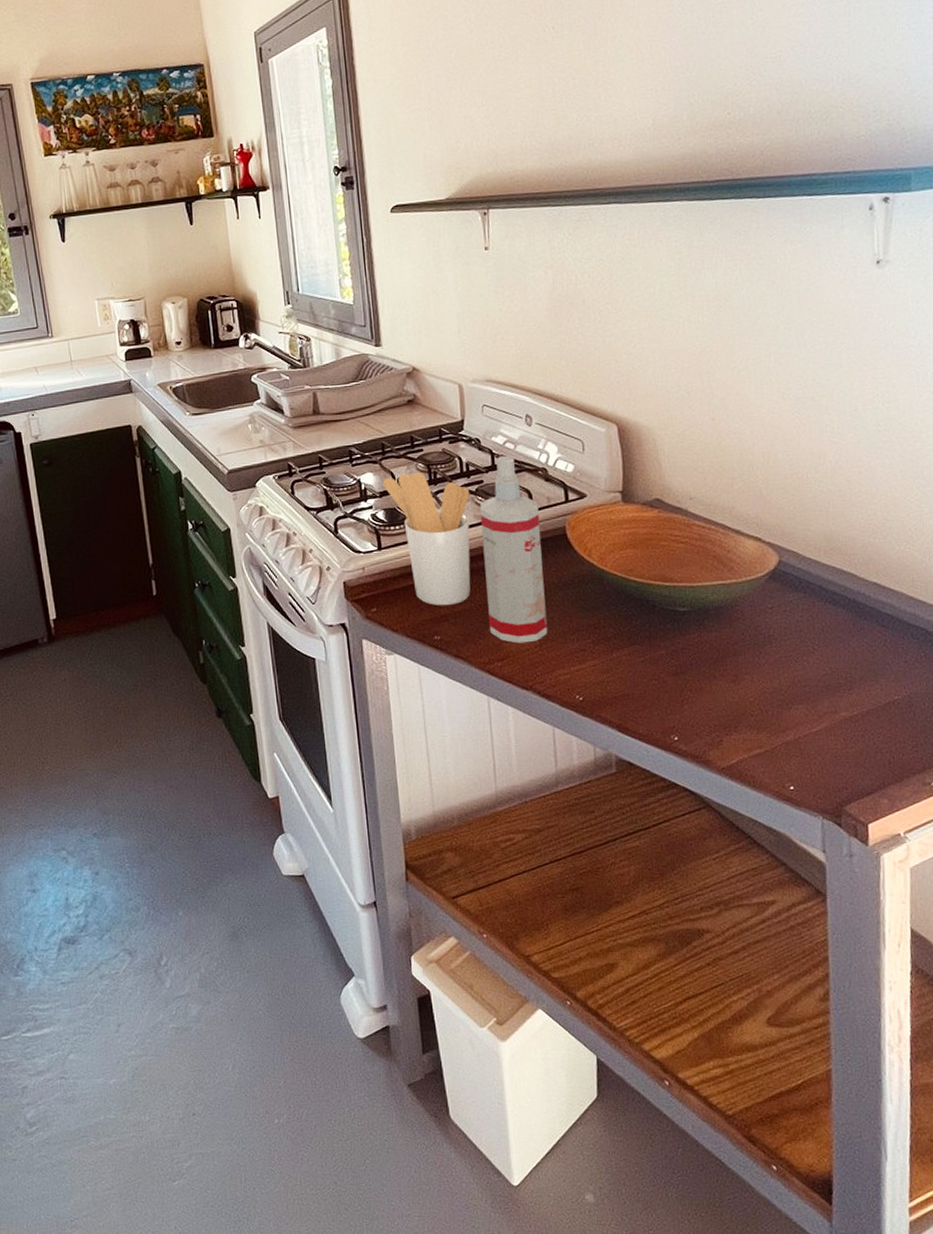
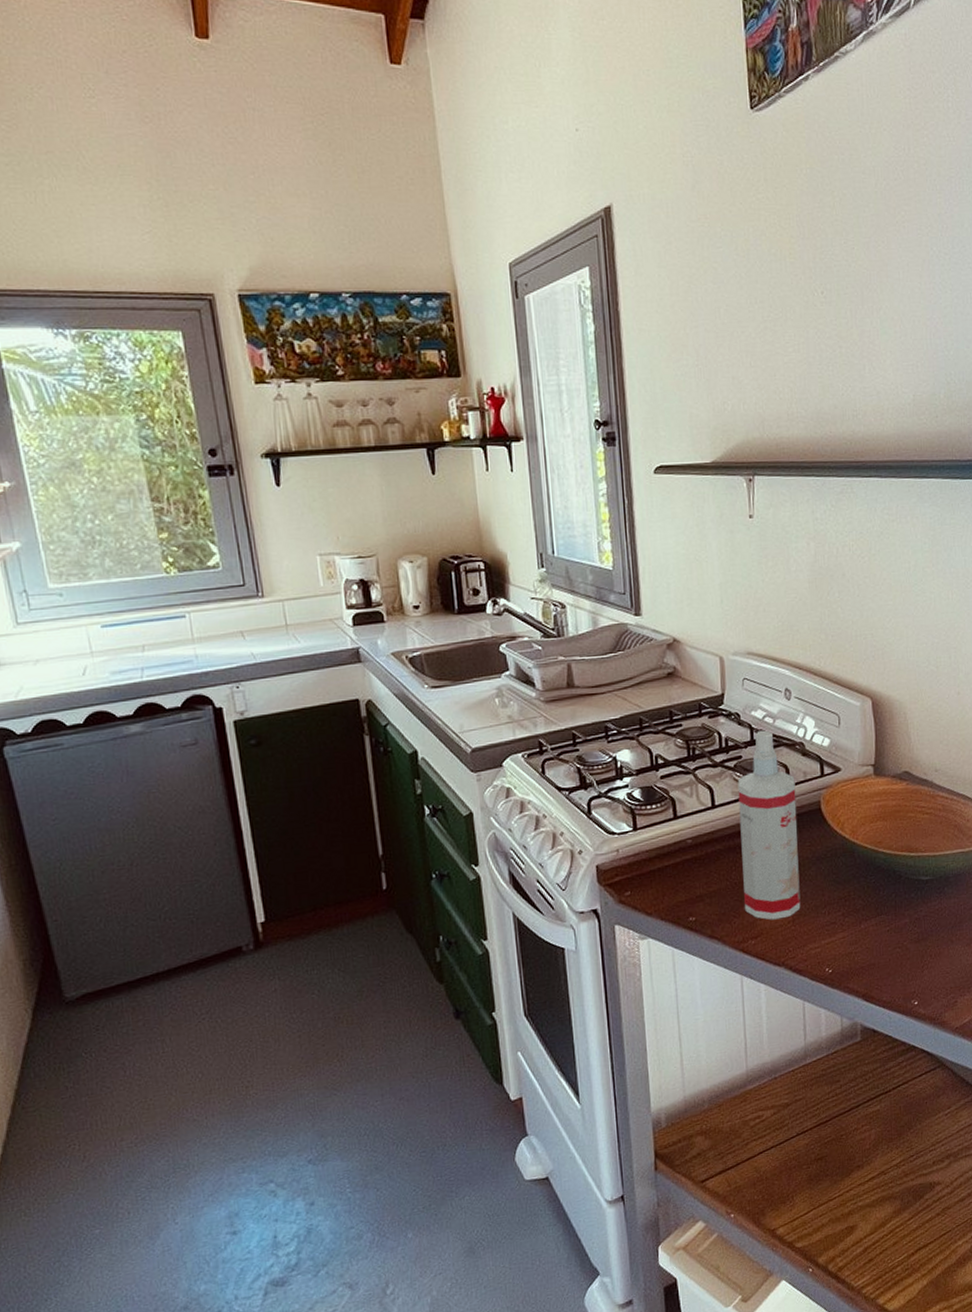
utensil holder: present [382,472,471,606] -> none [639,748,729,886]

